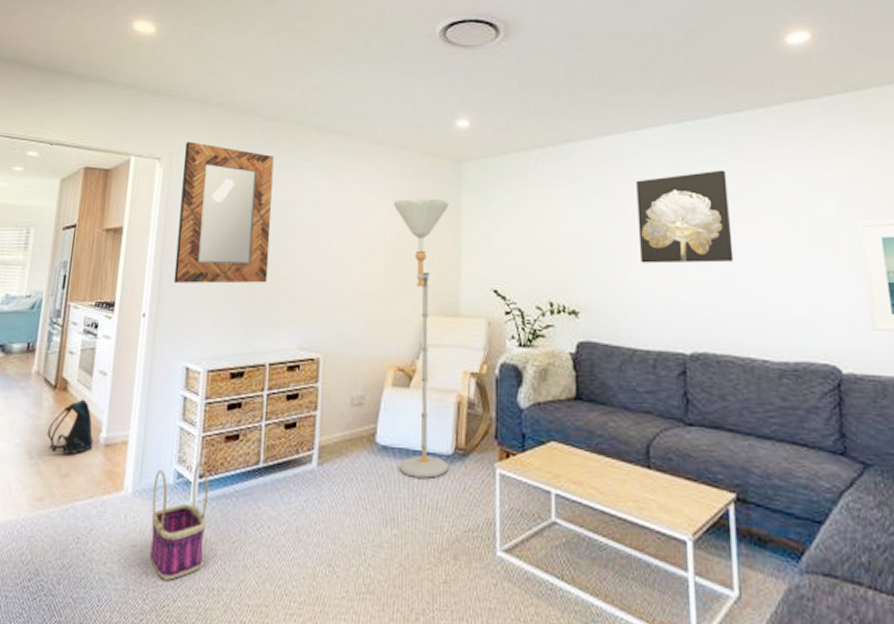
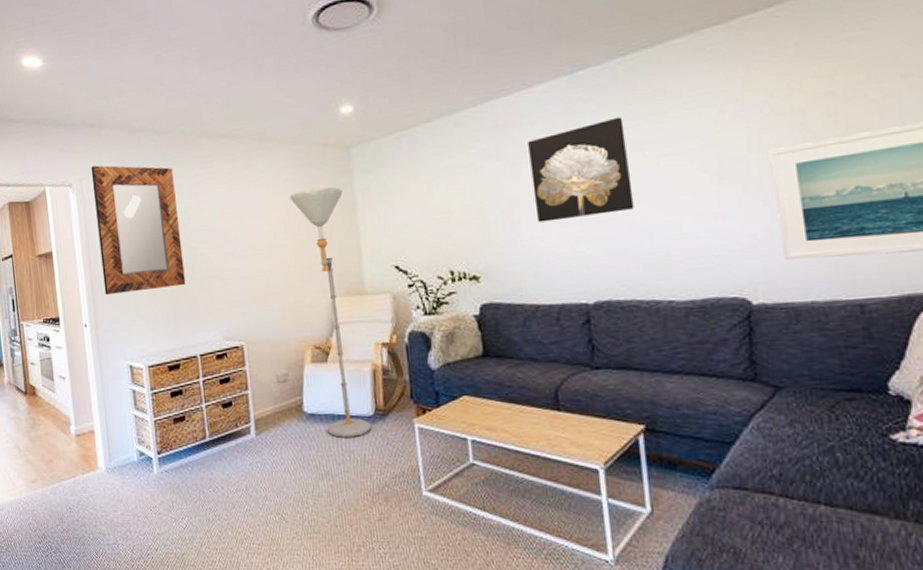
backpack: present [47,399,94,454] -> none [28,400,67,445]
basket: present [149,461,209,580] -> none [121,440,173,535]

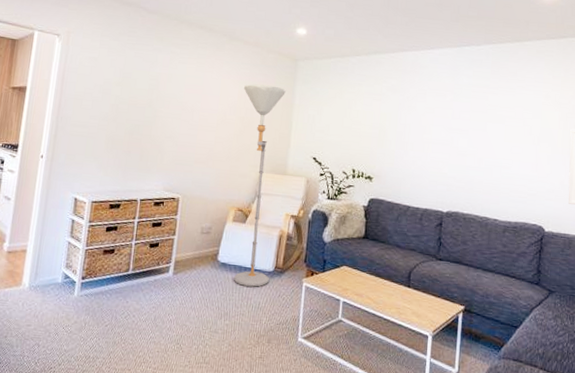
home mirror: present [90,165,186,295] -> none [67,23,153,139]
wall art: present [528,117,635,223] -> none [420,84,487,150]

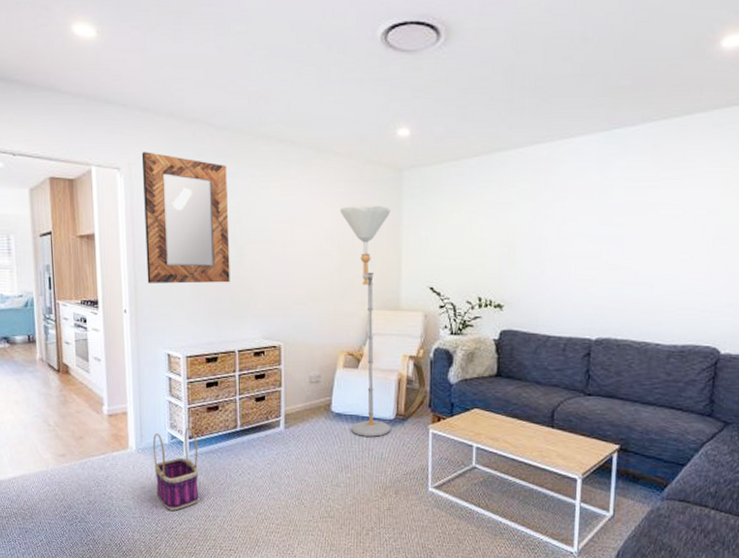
basket: none [41,267,89,350] -> present [152,426,199,511]
home mirror: none [67,23,153,139] -> present [141,152,230,284]

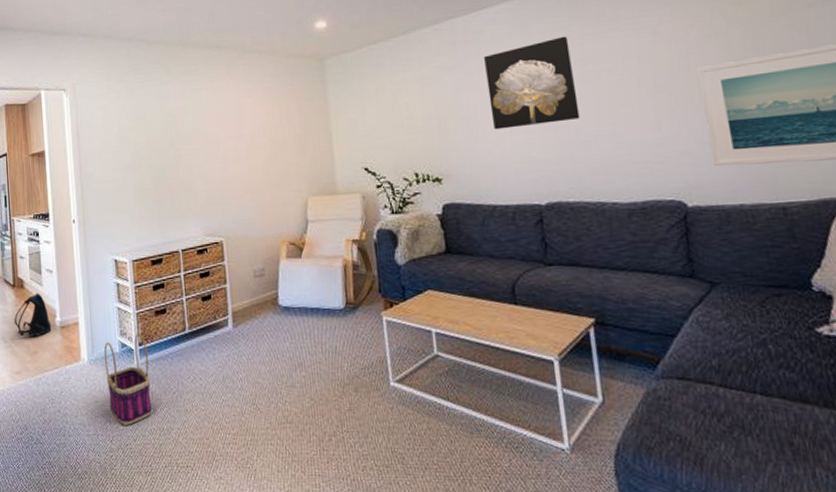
backpack: none [59,380,99,422] -> present [14,293,52,337]
home mirror: present [141,152,230,284] -> none [84,71,170,192]
floor lamp: present [339,205,390,437] -> none [268,94,342,330]
wall art: none [560,177,646,263] -> present [484,36,580,130]

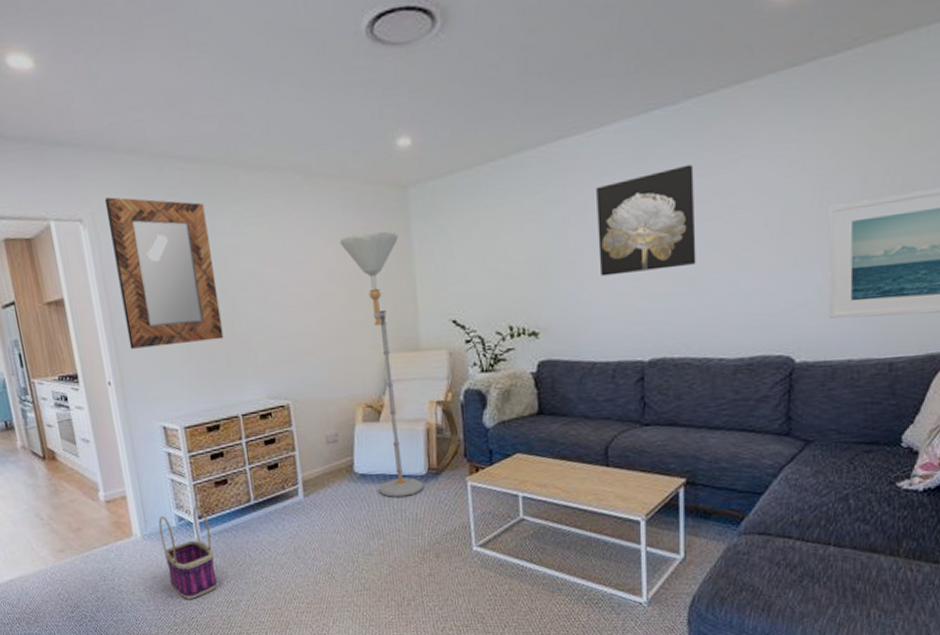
backpack: present [14,293,52,337] -> none [49,465,96,513]
home mirror: none [84,71,170,192] -> present [104,197,224,349]
floor lamp: none [268,94,342,330] -> present [339,231,423,497]

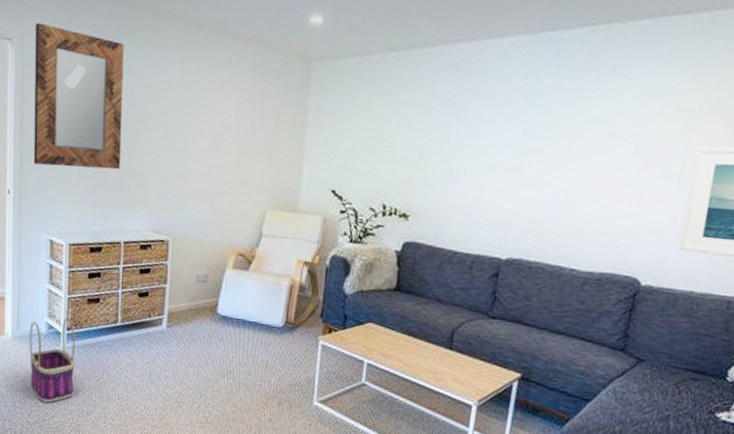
floor lamp: present [339,231,423,497] -> none [237,95,296,344]
wall art: present [596,164,696,276] -> none [475,86,578,179]

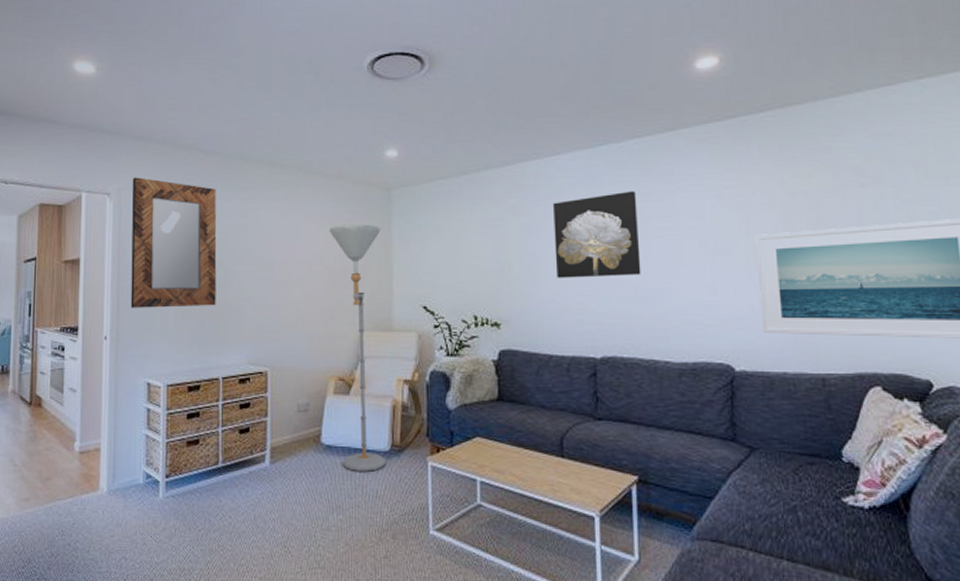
basket: present [29,317,76,403] -> none [125,463,175,563]
floor lamp: none [237,95,296,344] -> present [329,224,385,472]
wall art: none [475,86,578,179] -> present [553,191,641,278]

